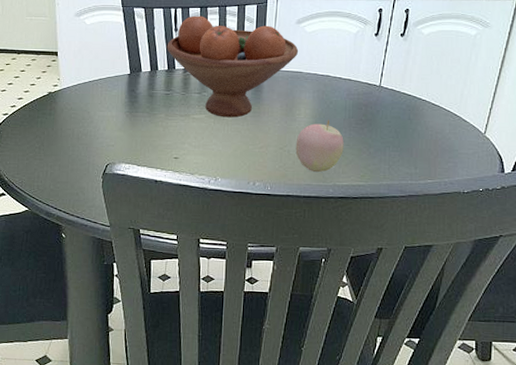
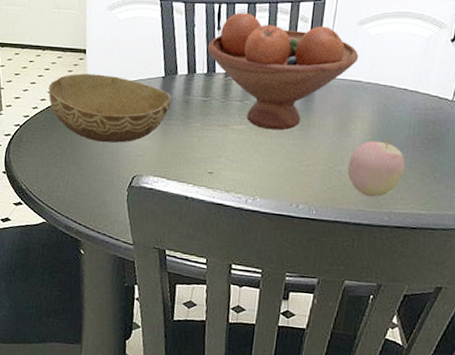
bowl: none [25,73,137,135] -> present [48,73,171,143]

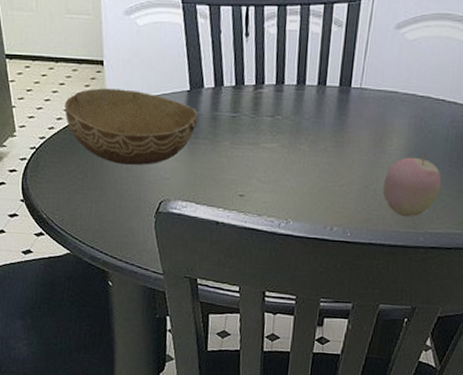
fruit bowl: present [207,12,359,131] -> none [234,16,396,148]

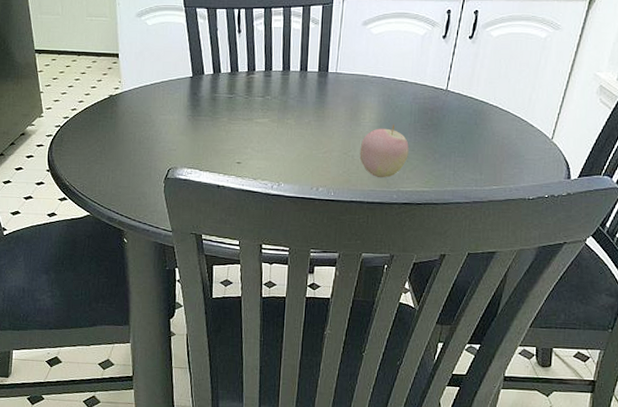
bowl: present [64,88,197,165] -> none [85,76,199,139]

